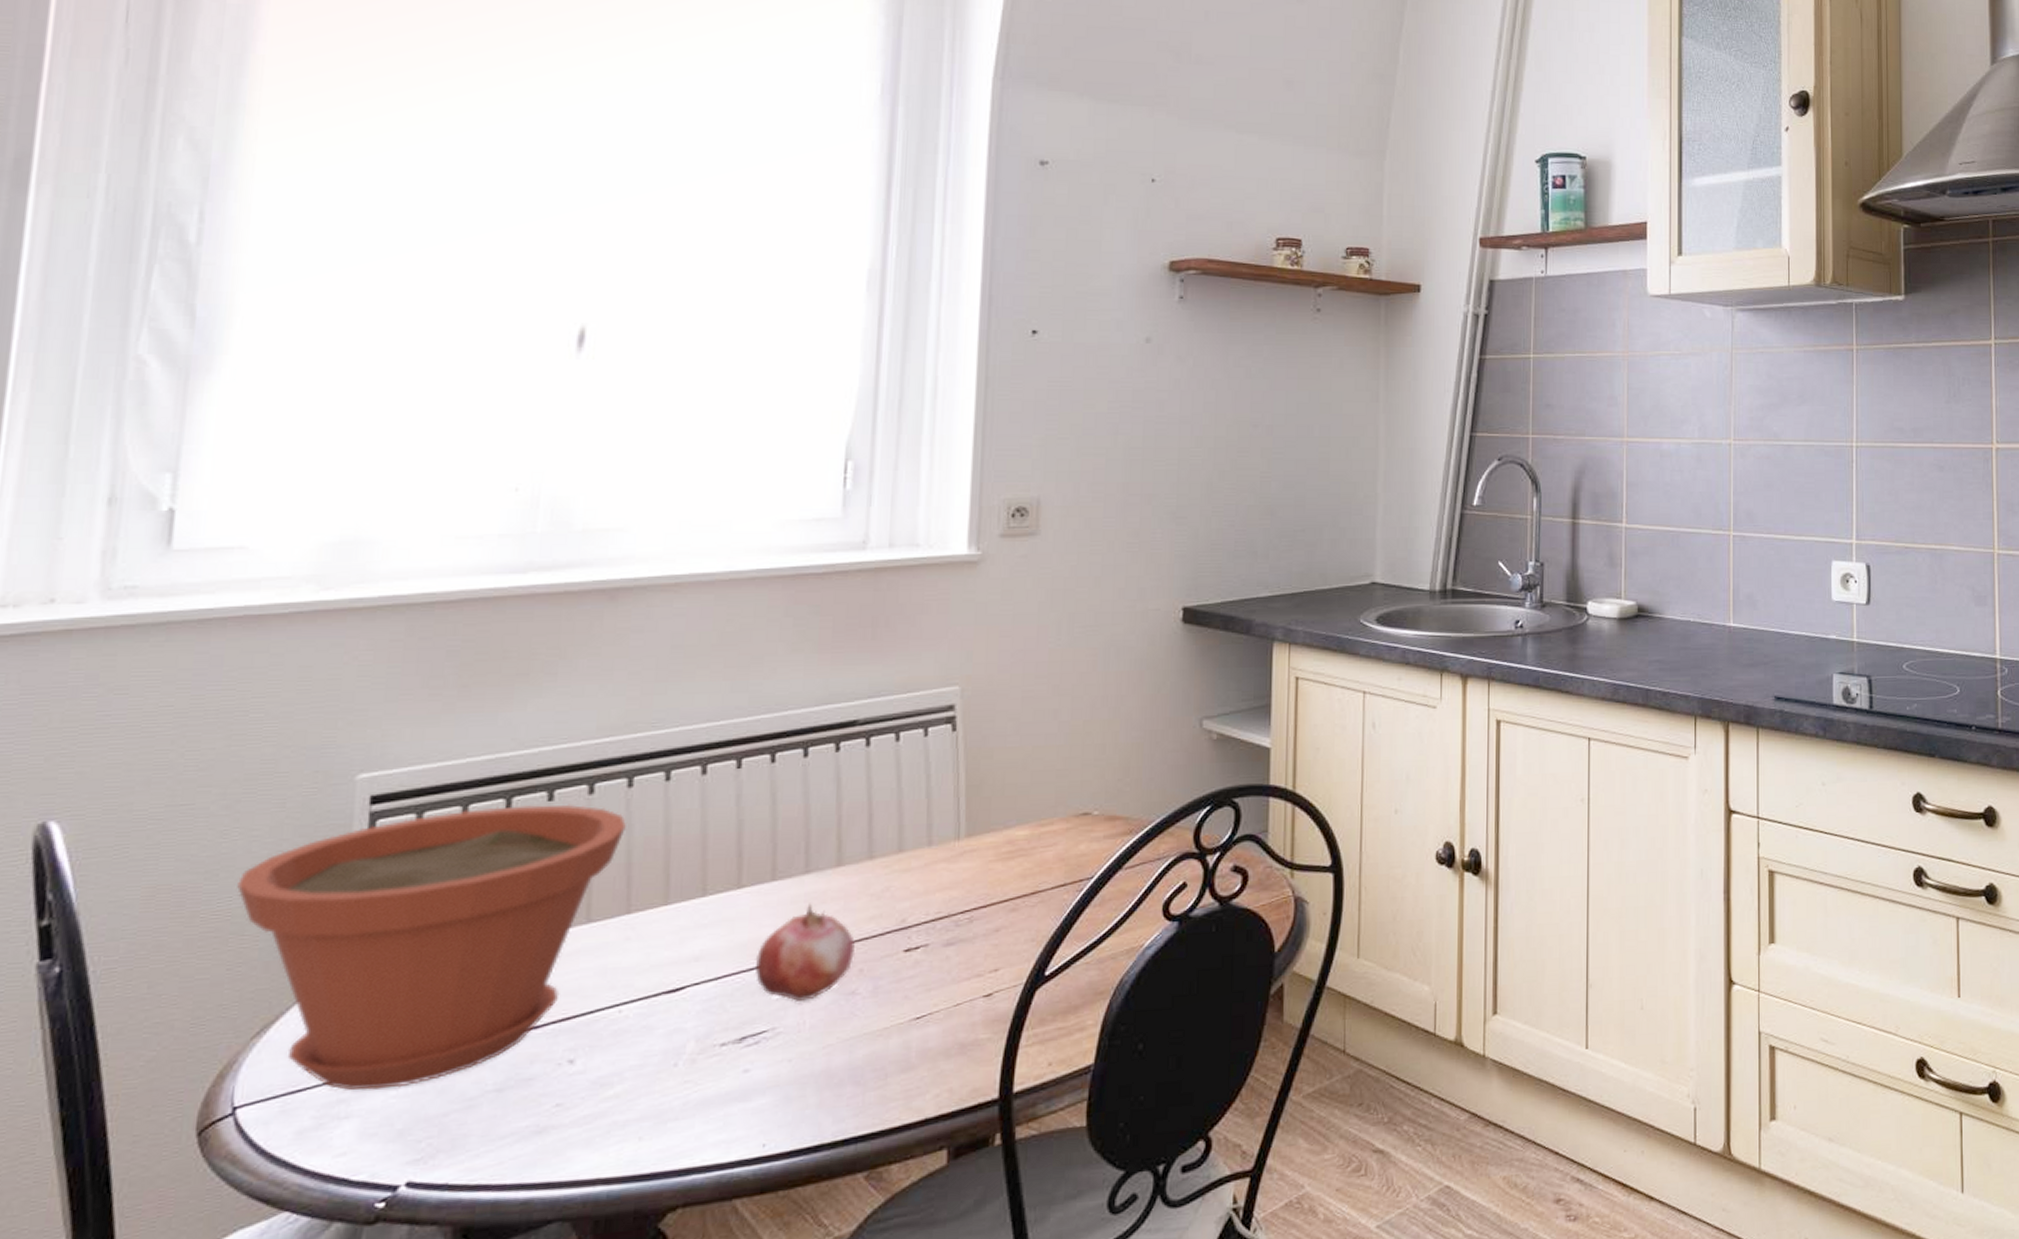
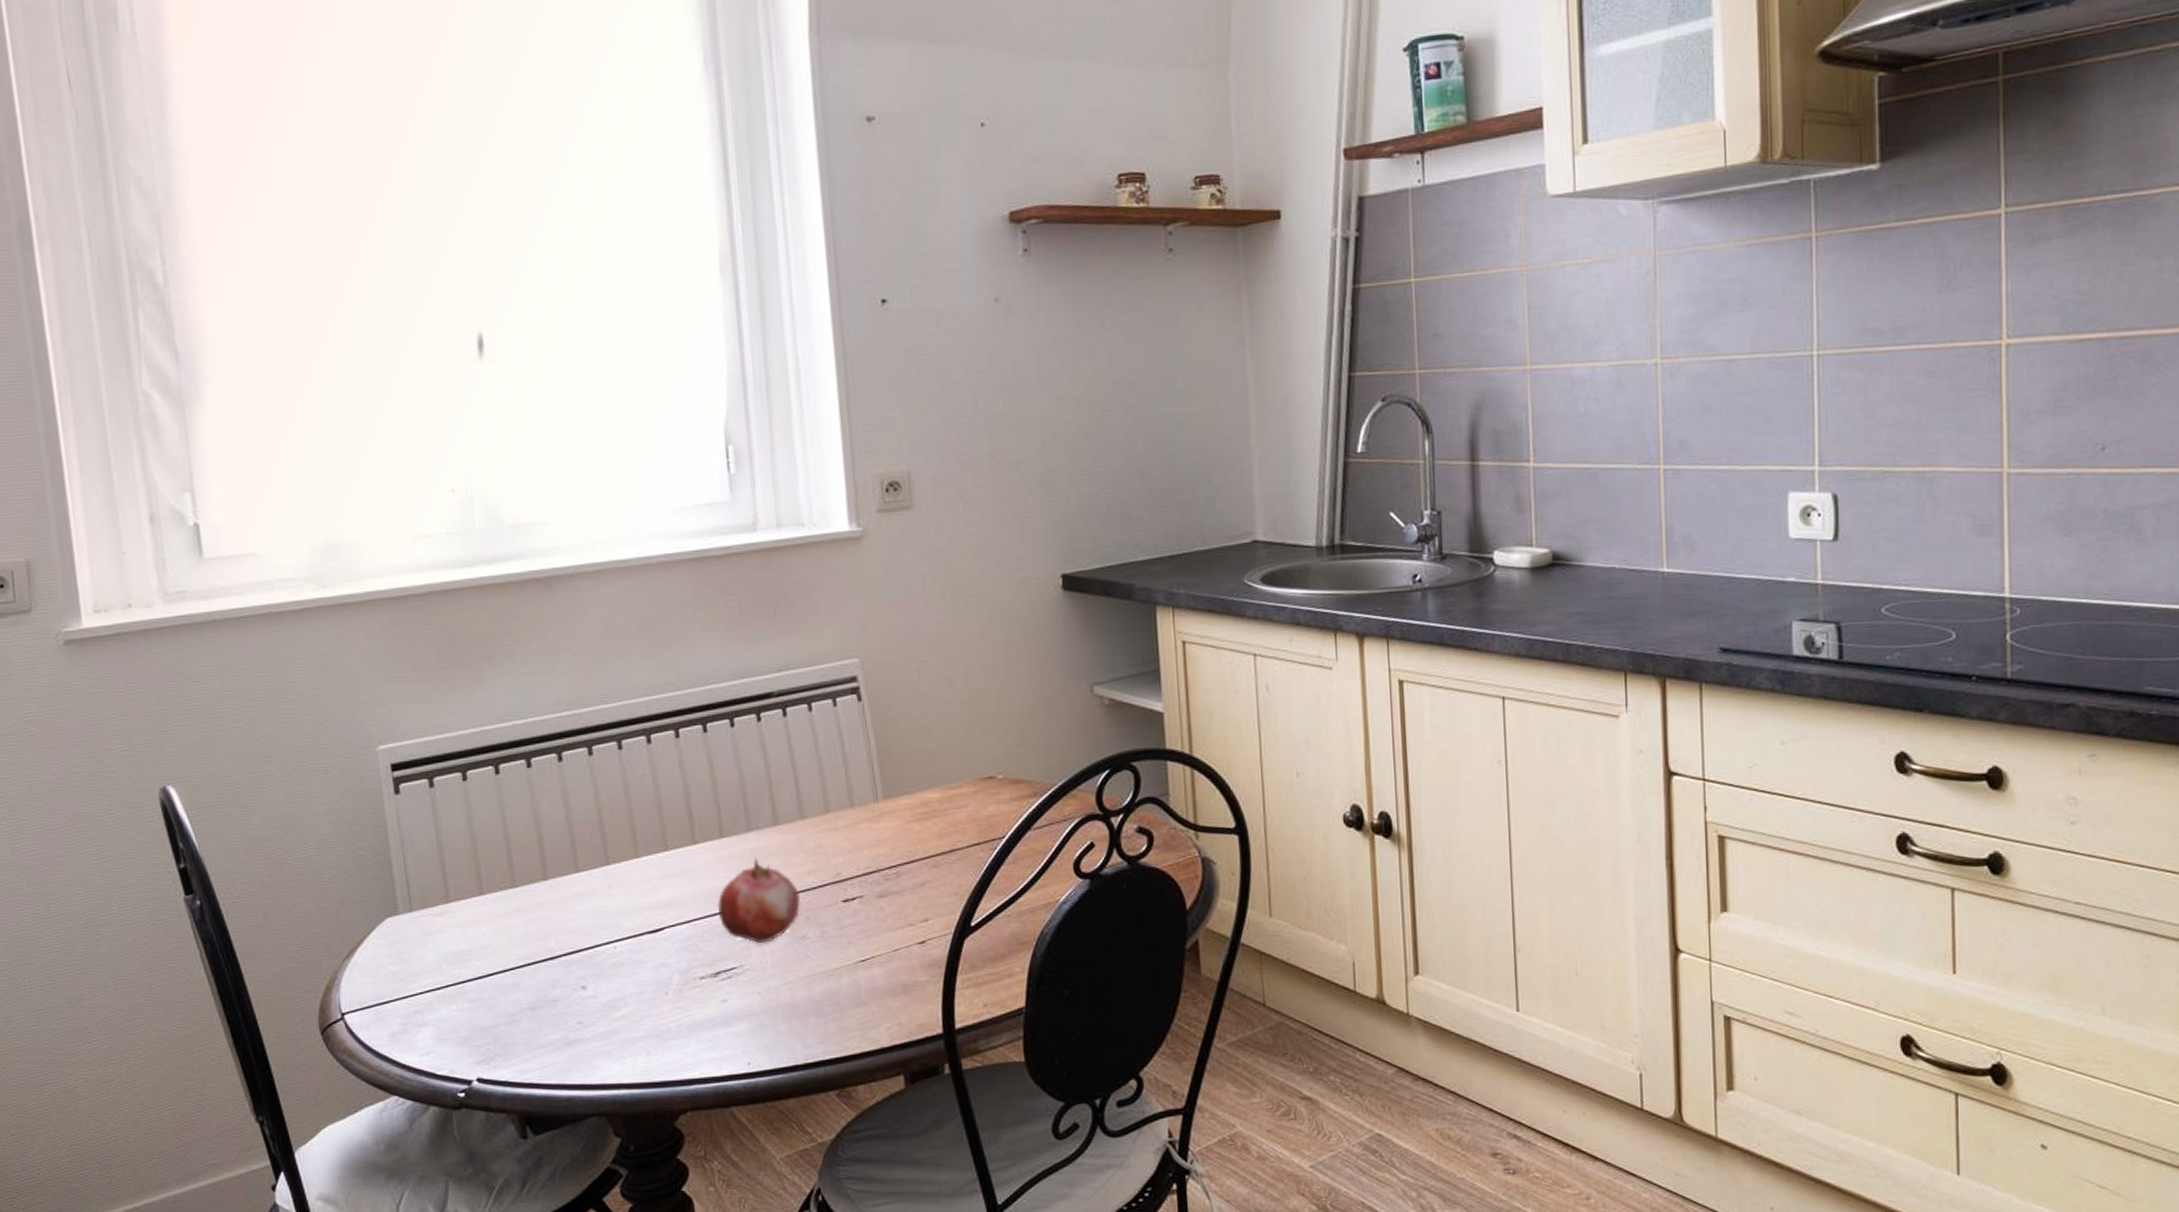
plant pot: present [237,804,626,1091] -> none [308,770,593,1004]

